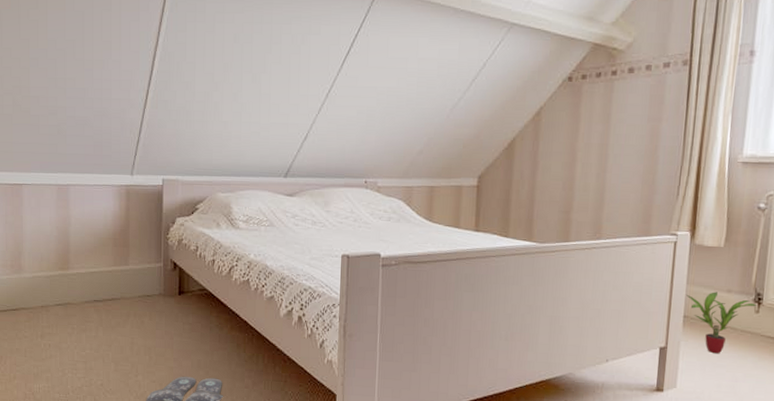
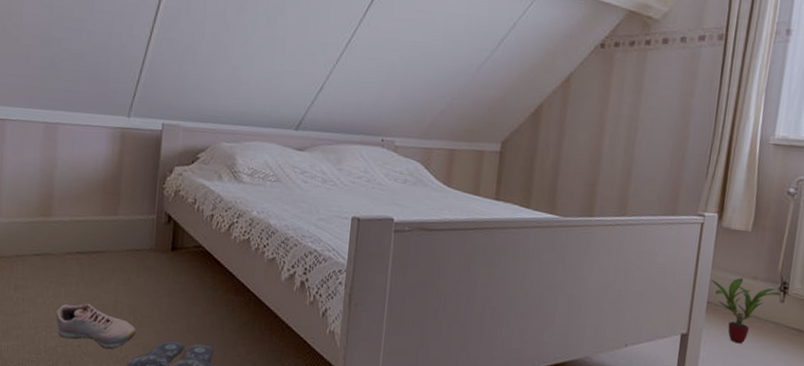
athletic shoe: none [80,345,153,387] -> present [56,302,137,350]

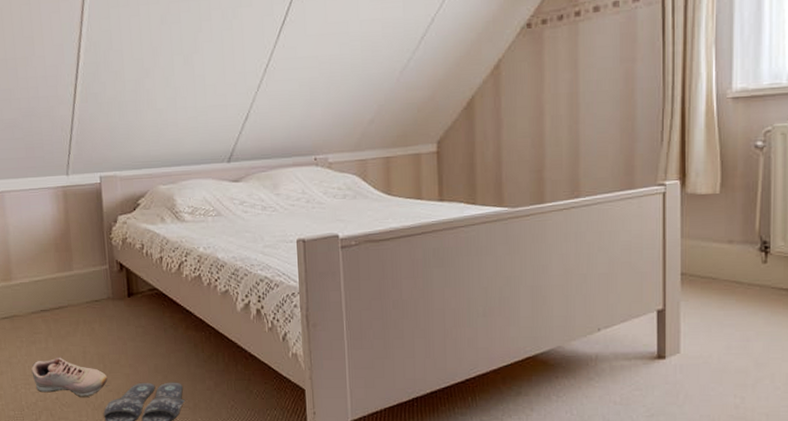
potted plant: present [711,278,782,344] -> none [682,244,763,313]

